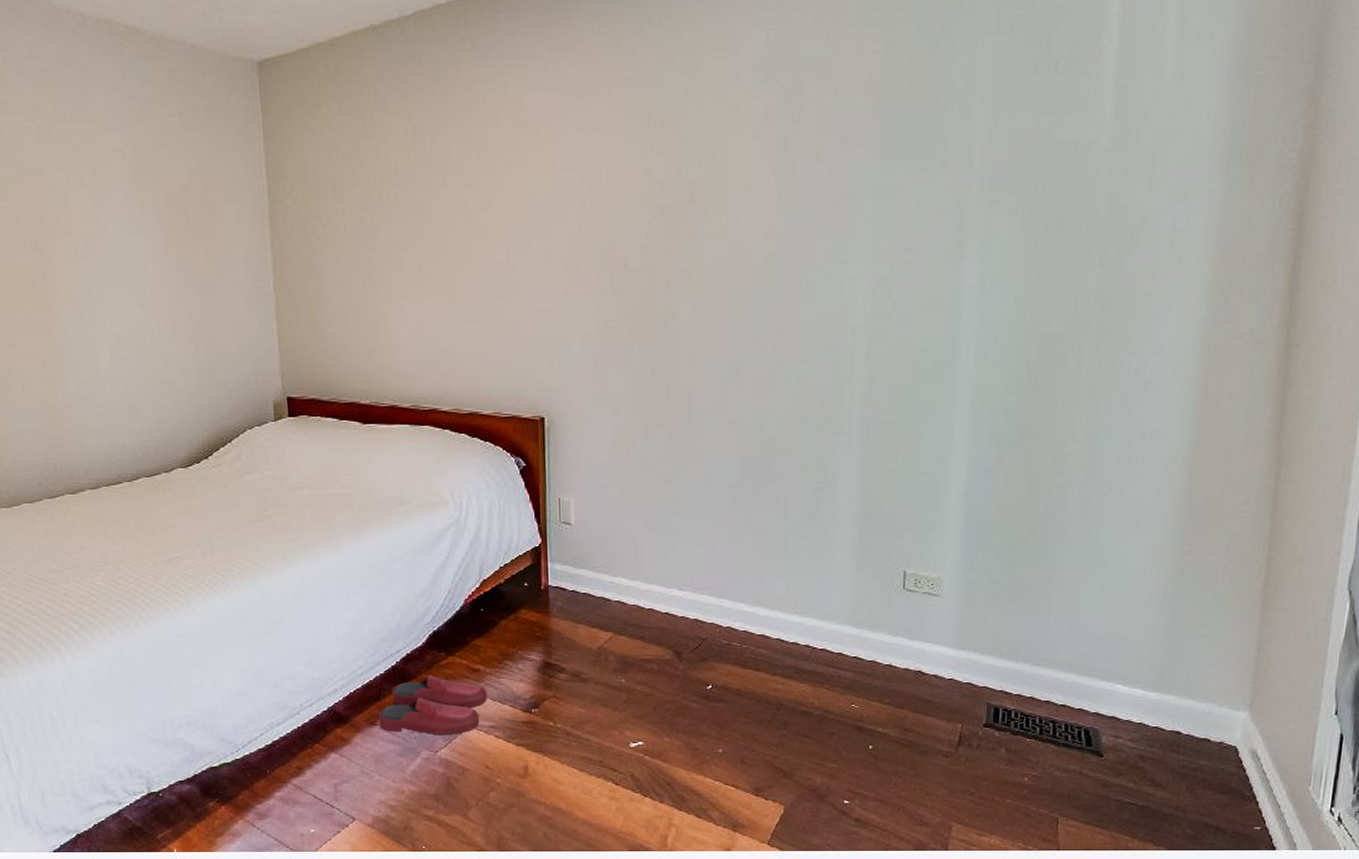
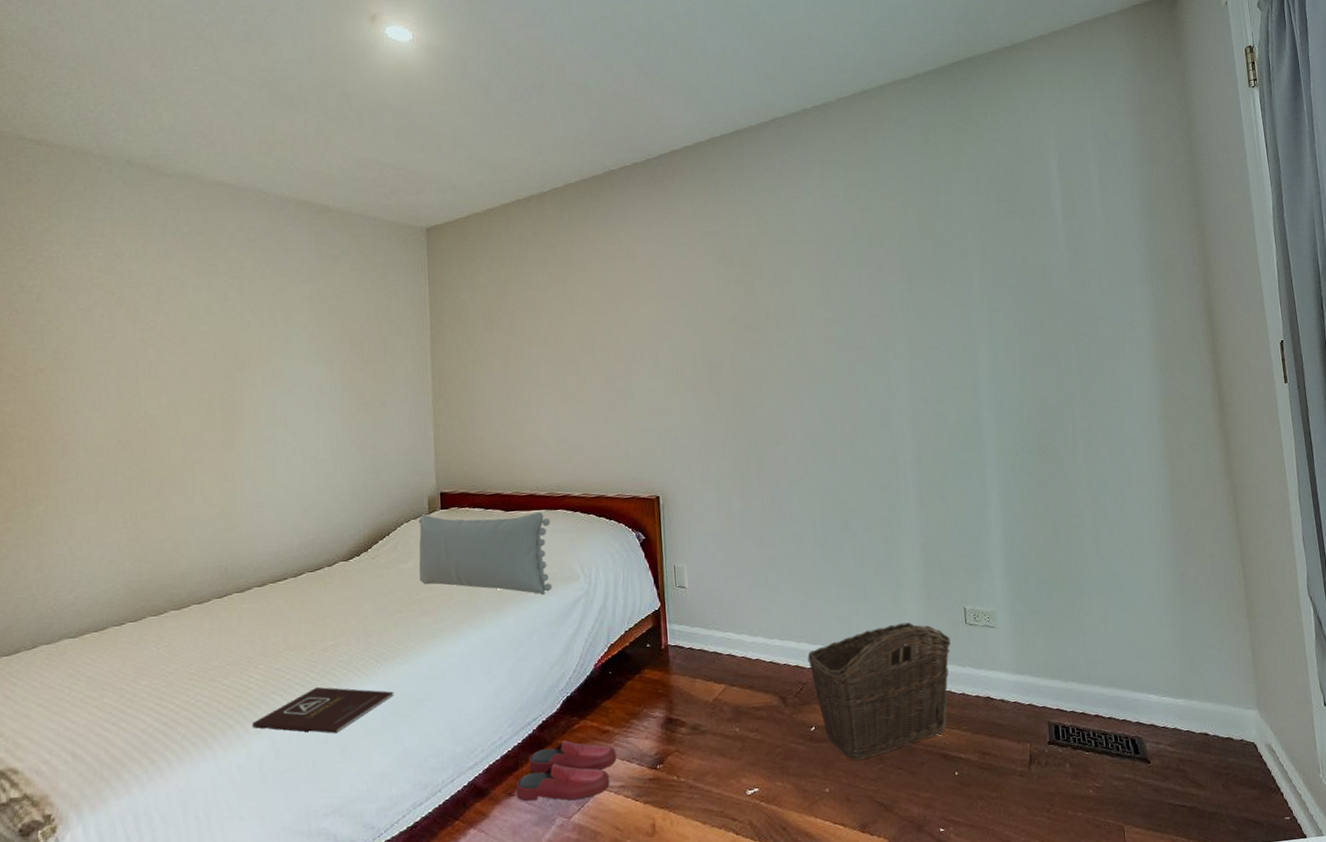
book: none [98,599,245,648] -> present [252,686,394,734]
pillow: none [263,420,417,519] -> present [418,511,552,594]
wicker basket: none [709,582,882,724] -> present [807,622,951,761]

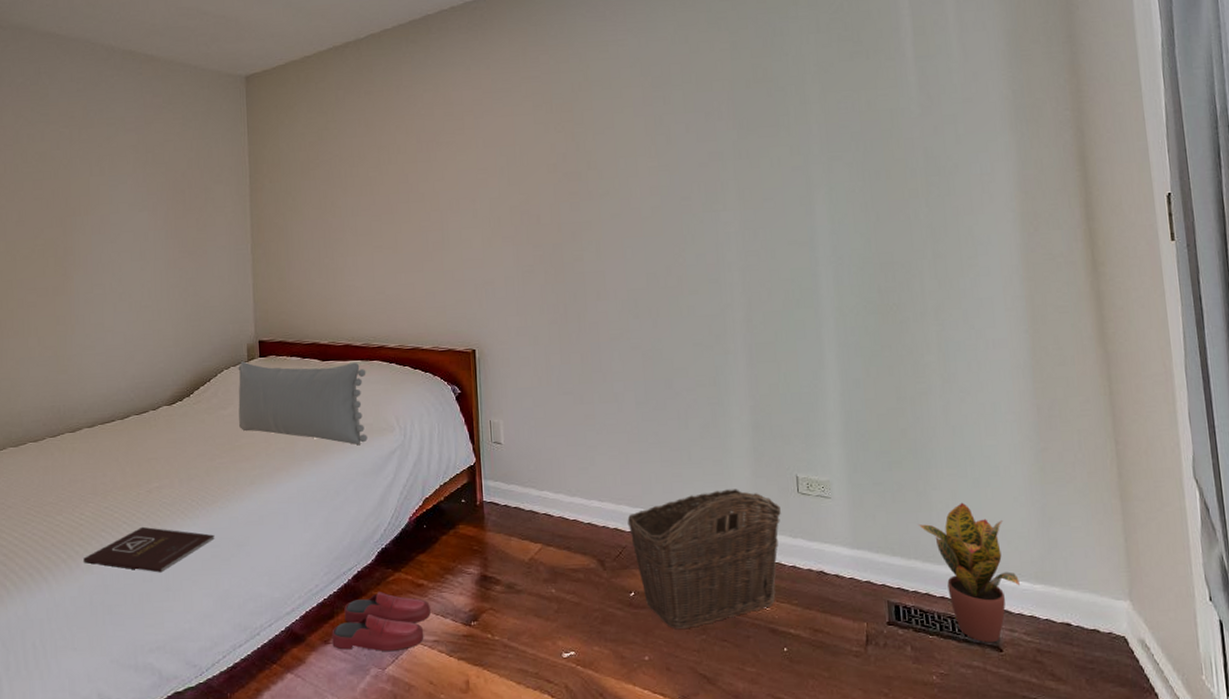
potted plant: none [1073,626,1164,756] -> present [917,502,1020,643]

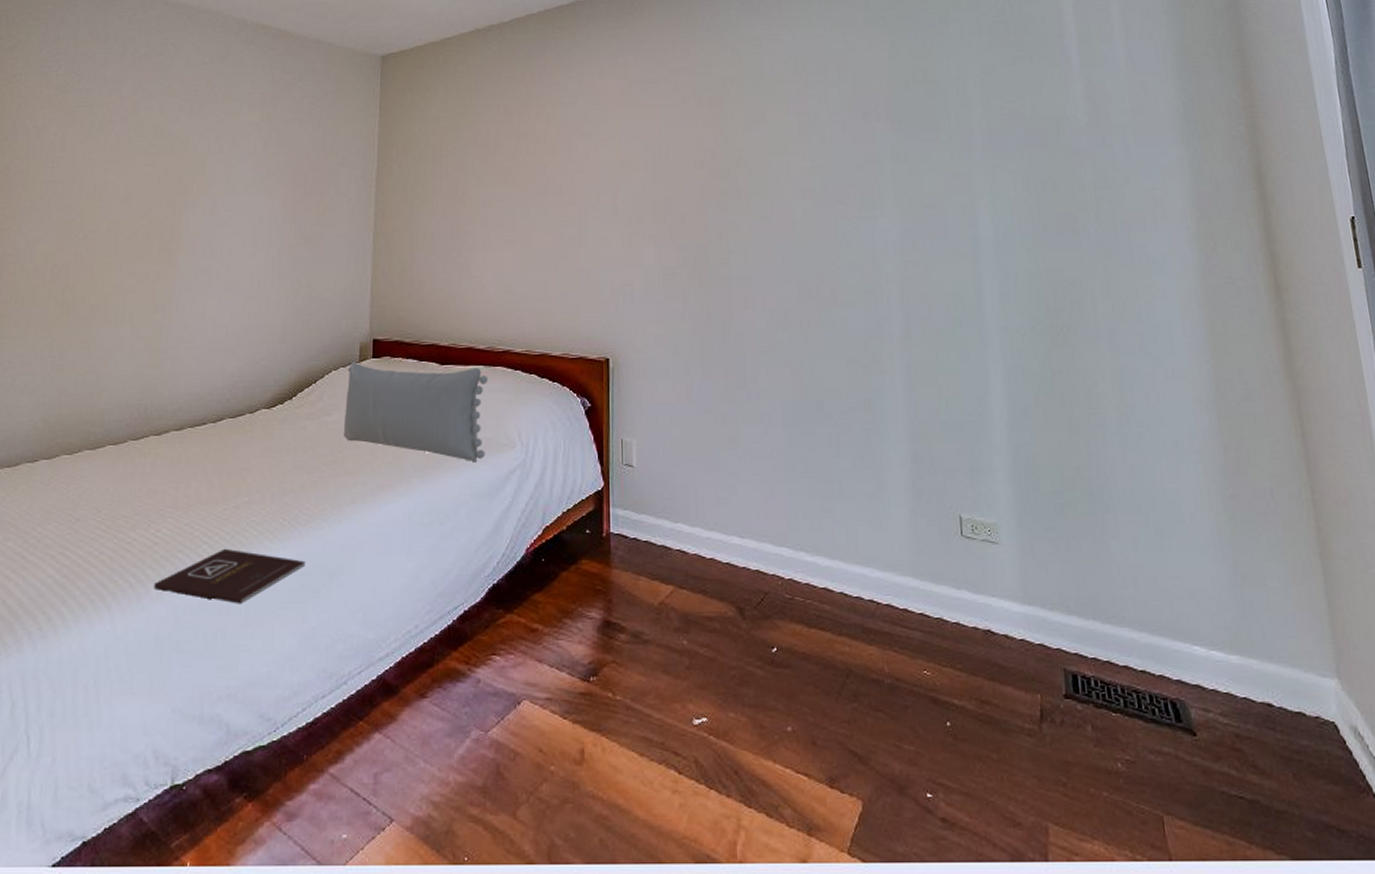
slippers: present [331,591,431,652] -> none [429,635,544,710]
wicker basket: present [627,489,781,630] -> none [770,529,943,695]
potted plant: present [917,502,1020,643] -> none [1095,554,1213,725]

